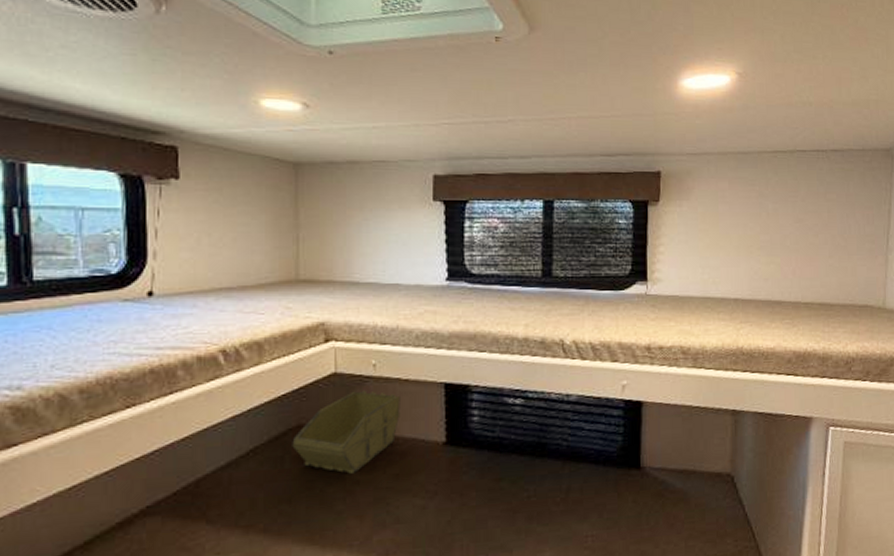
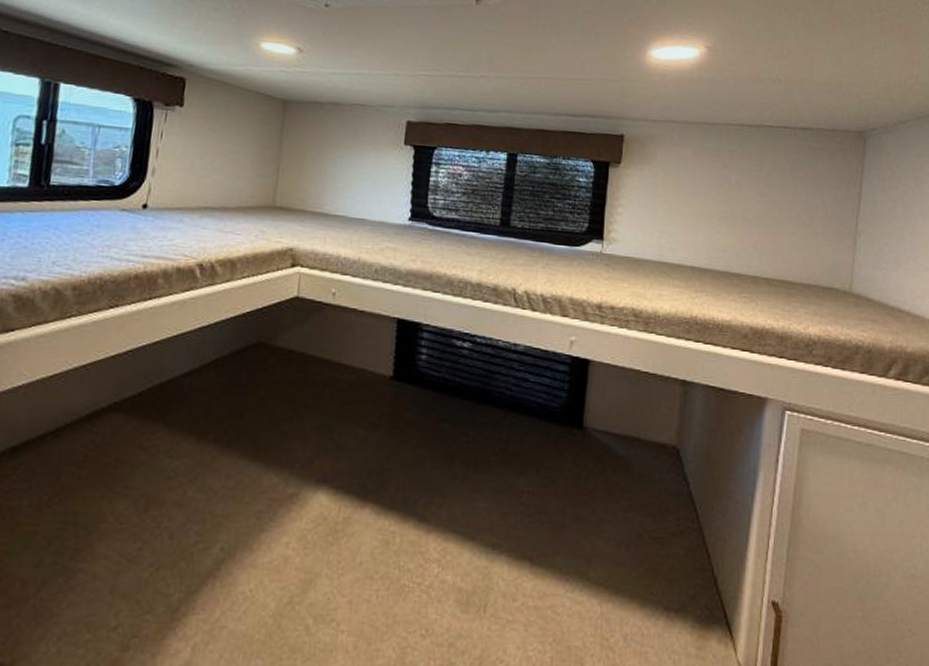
storage bin: present [292,390,401,474] -> none [250,316,355,396]

